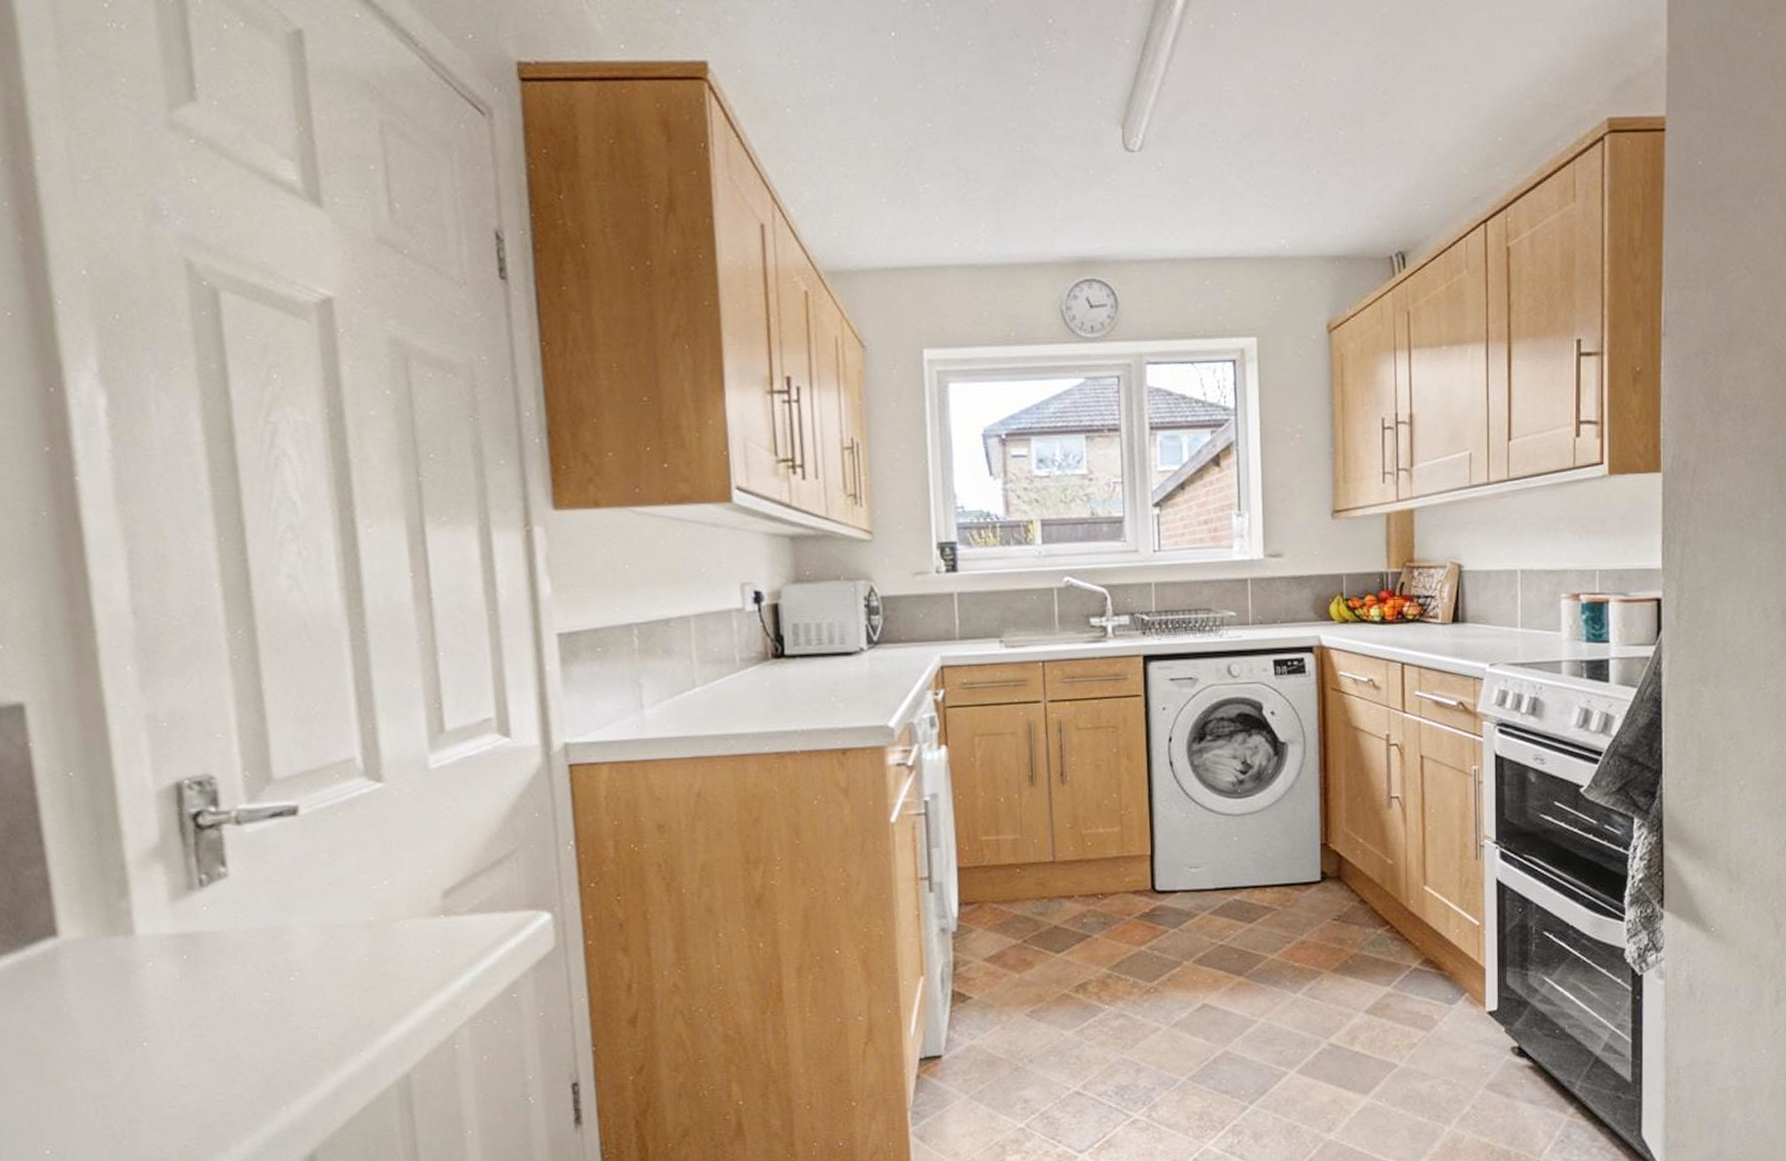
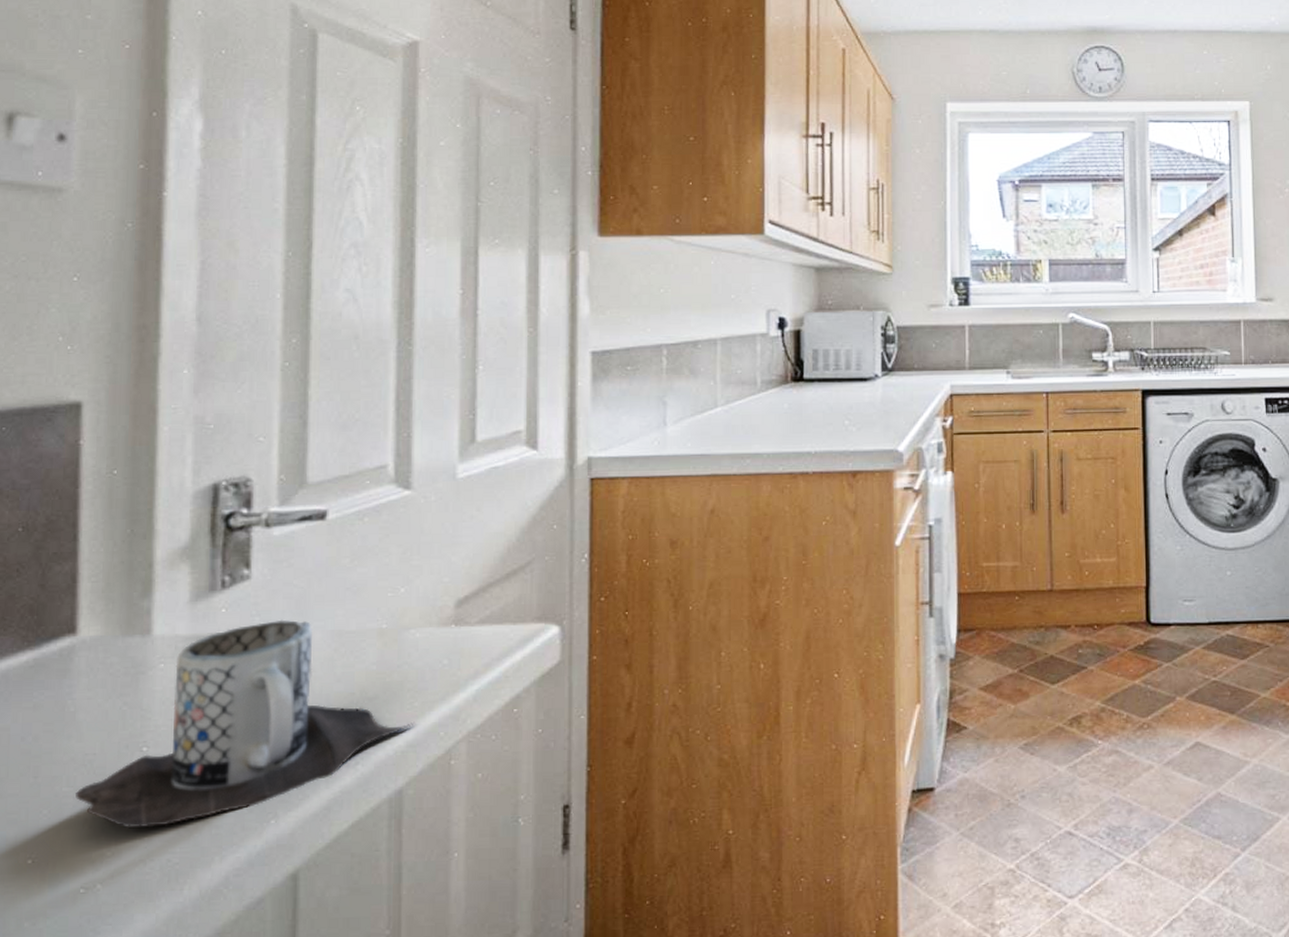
mug: none [83,915,414,1119] -> present [76,619,415,829]

